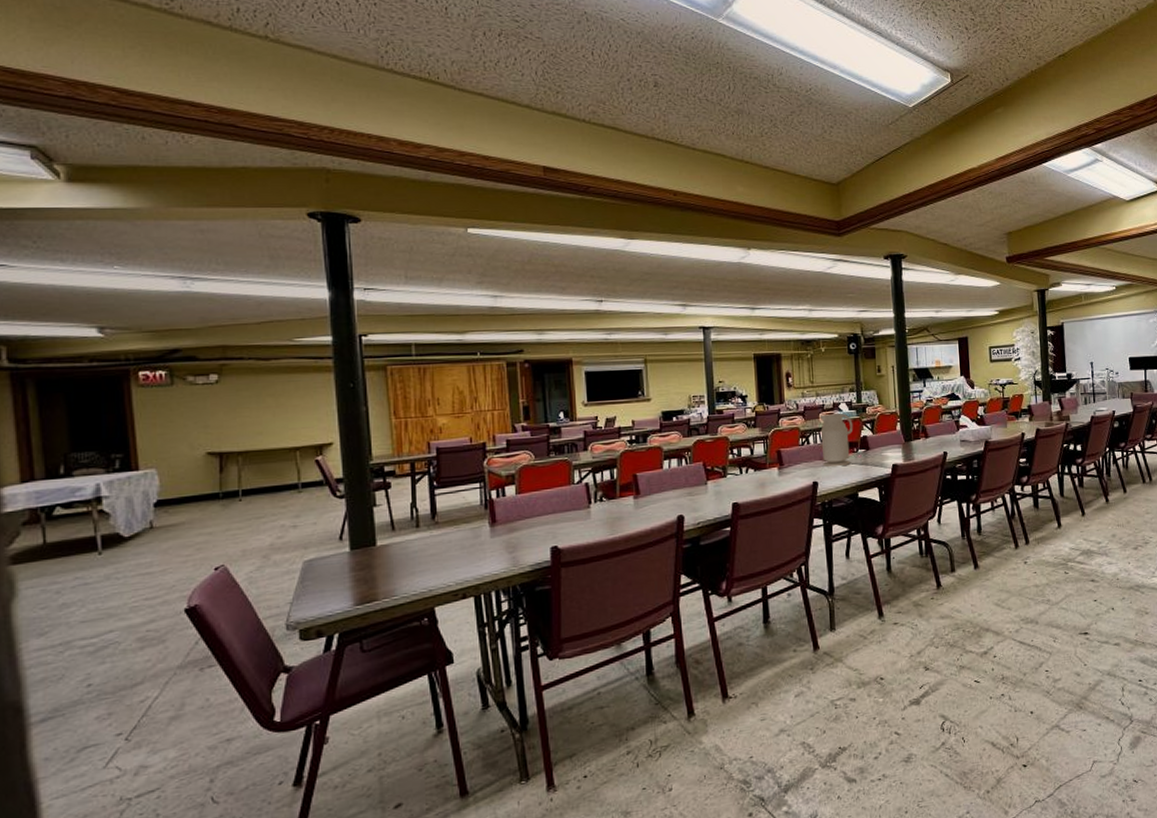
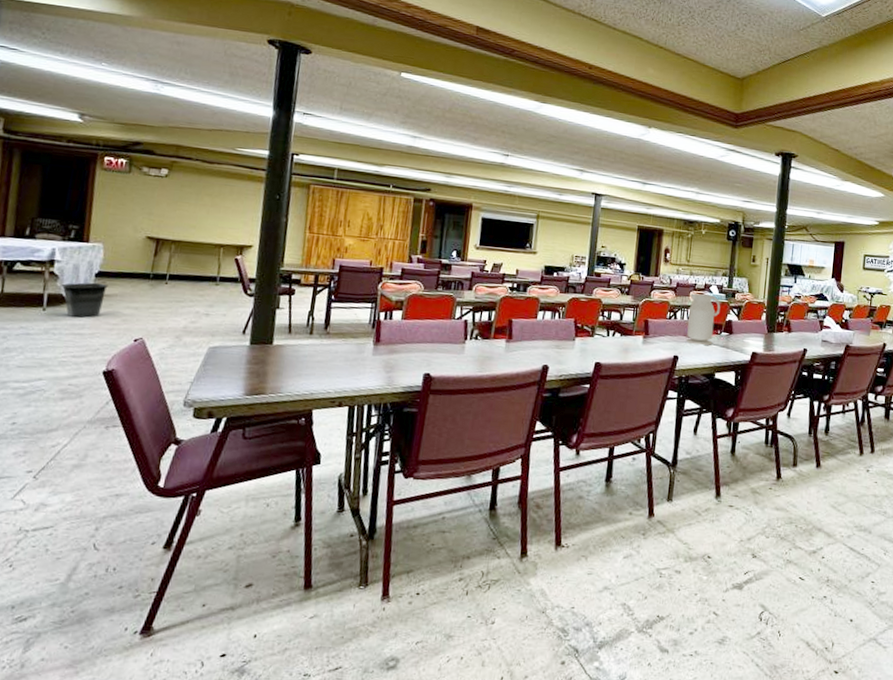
waste bin: none [115,512,172,557] -> present [61,282,108,318]

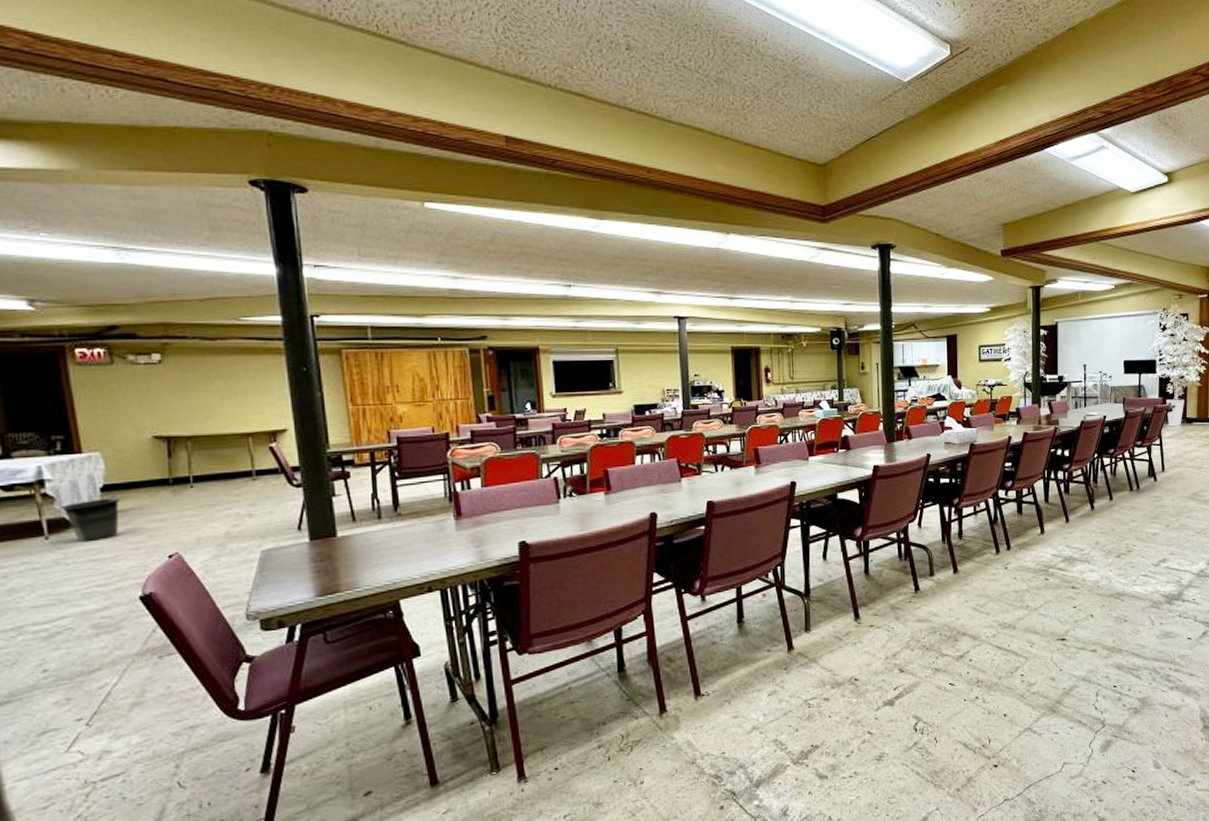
water jug: present [686,293,721,346] -> none [799,410,834,467]

